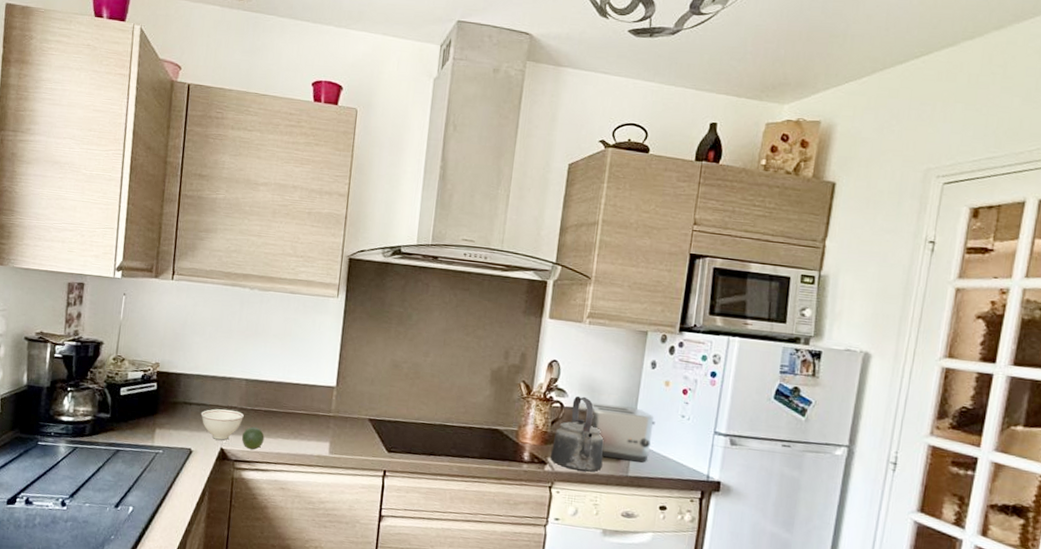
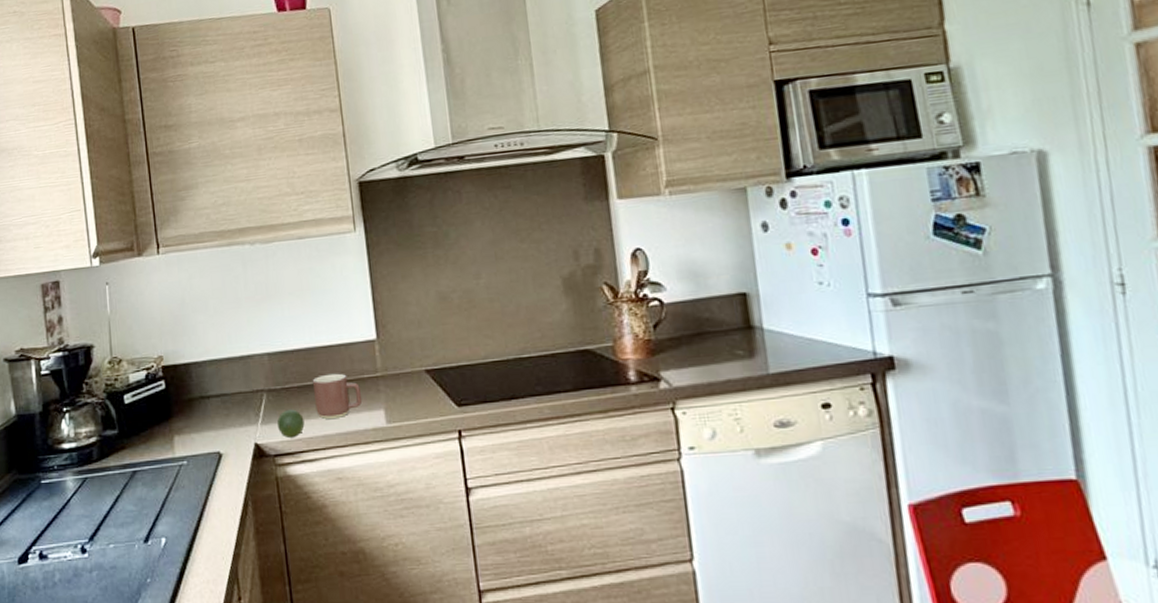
bowl: present [200,409,244,441] -> none [222,393,275,434]
mug: none [275,405,315,442] -> present [312,373,363,420]
kettle: present [551,395,604,472] -> none [661,285,733,381]
toaster: present [578,401,655,463] -> none [682,285,789,357]

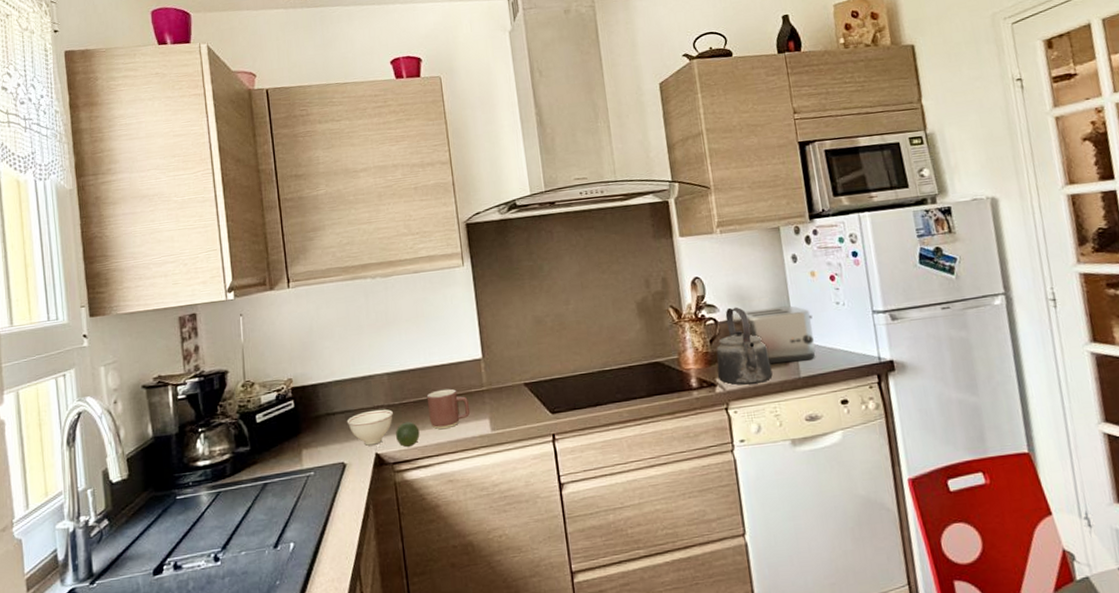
bowl: none [222,393,275,434] -> present [346,409,393,446]
kettle: none [661,285,733,381] -> present [716,307,773,385]
toaster: none [682,285,789,357] -> present [732,306,815,365]

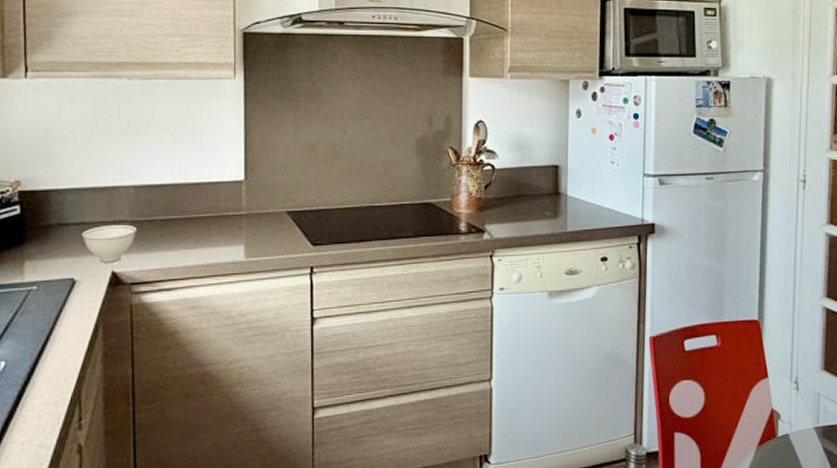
fruit: present [396,421,420,448] -> none [138,240,165,268]
mug: present [426,388,471,430] -> none [177,209,225,252]
kettle: present [716,307,773,385] -> none [488,155,541,234]
toaster: present [732,306,815,365] -> none [510,160,587,216]

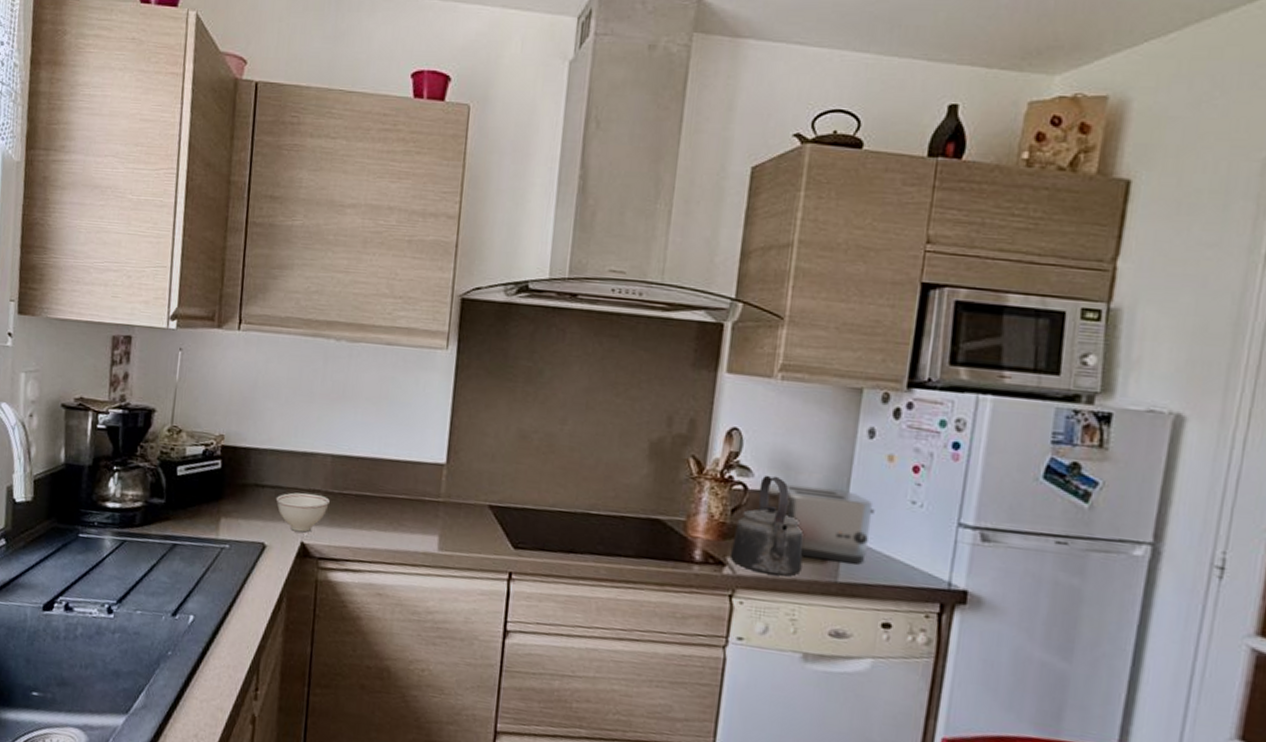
kettle: none [488,155,541,234] -> present [731,475,804,576]
toaster: none [510,160,587,216] -> present [767,482,875,565]

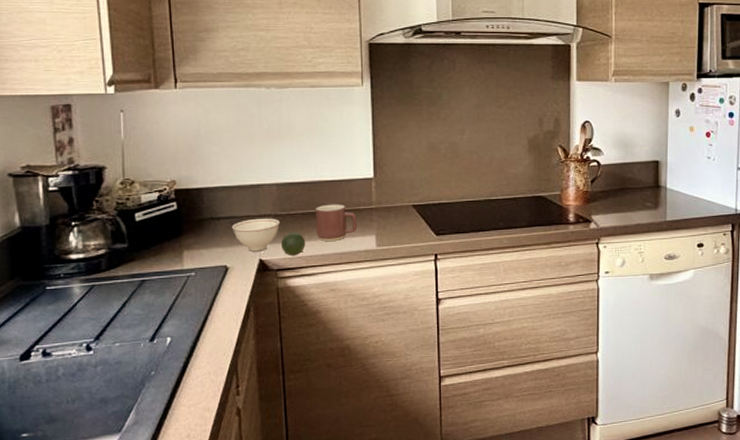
fruit: none [327,515,356,546] -> present [281,232,306,256]
mug: none [369,488,420,535] -> present [315,204,358,242]
kettle: present [731,475,804,576] -> none [594,152,642,223]
toaster: present [767,482,875,565] -> none [614,156,685,207]

